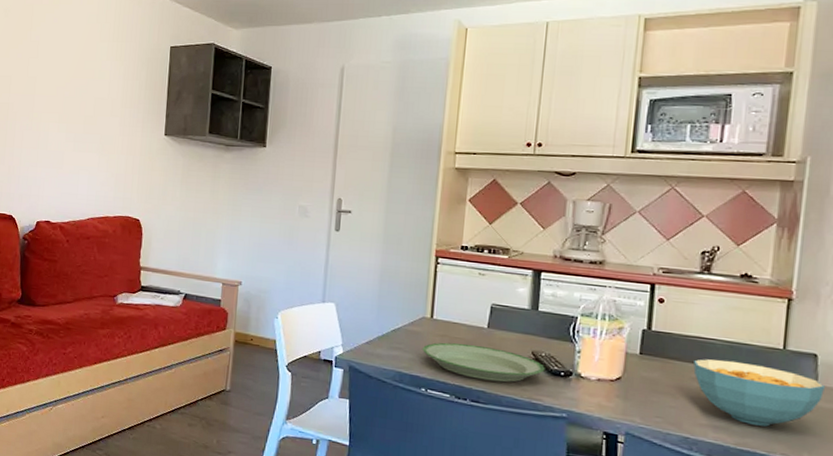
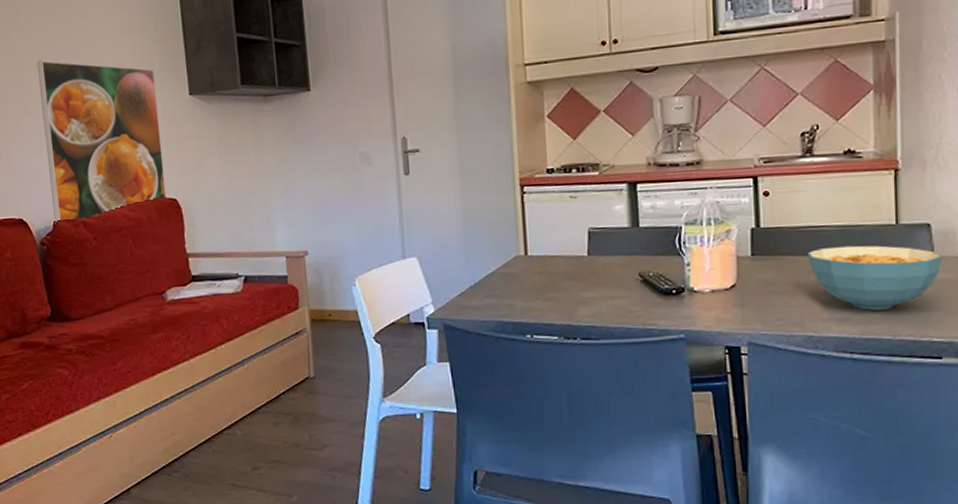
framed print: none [37,90,139,224] -> present [36,60,166,225]
plate: present [421,342,545,383] -> none [520,276,655,314]

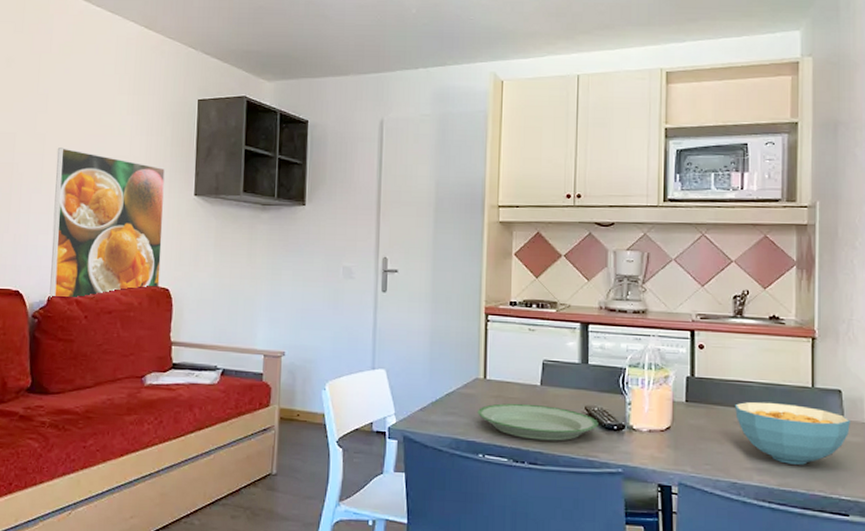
plate: none [520,276,655,314] -> present [476,403,599,441]

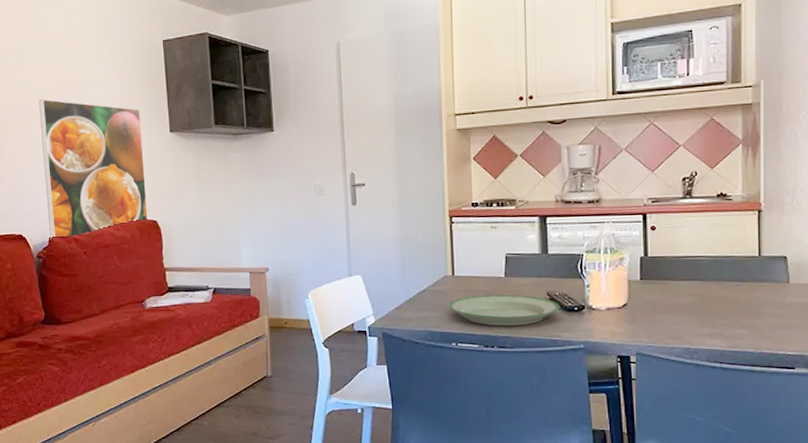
cereal bowl: present [735,402,850,465] -> none [687,273,795,328]

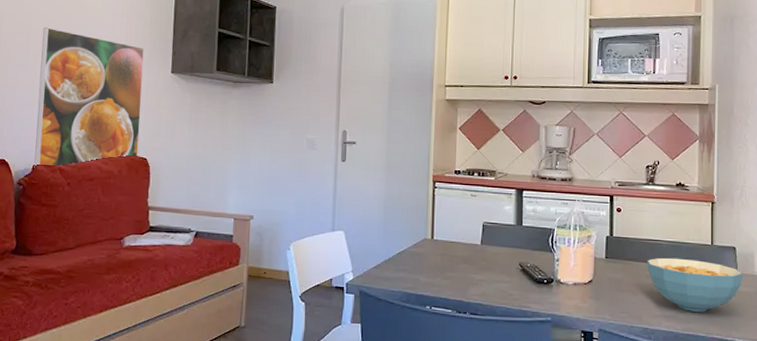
plate: present [447,294,560,326] -> none [425,261,531,294]
cereal bowl: none [687,273,795,328] -> present [647,258,743,312]

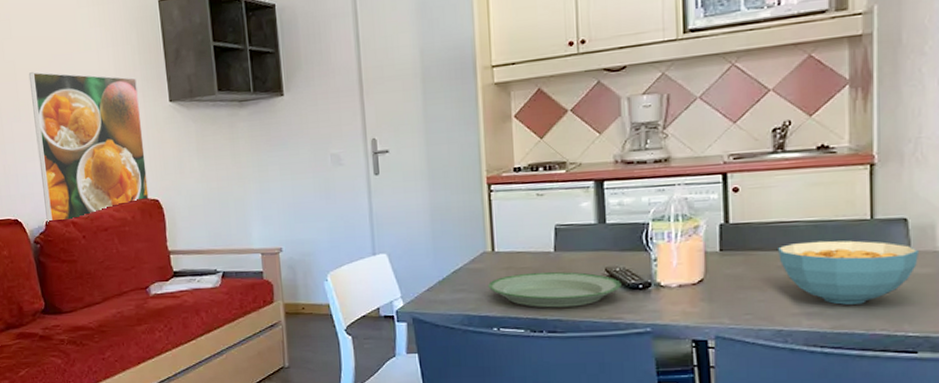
plate: none [425,261,531,294] -> present [487,272,622,308]

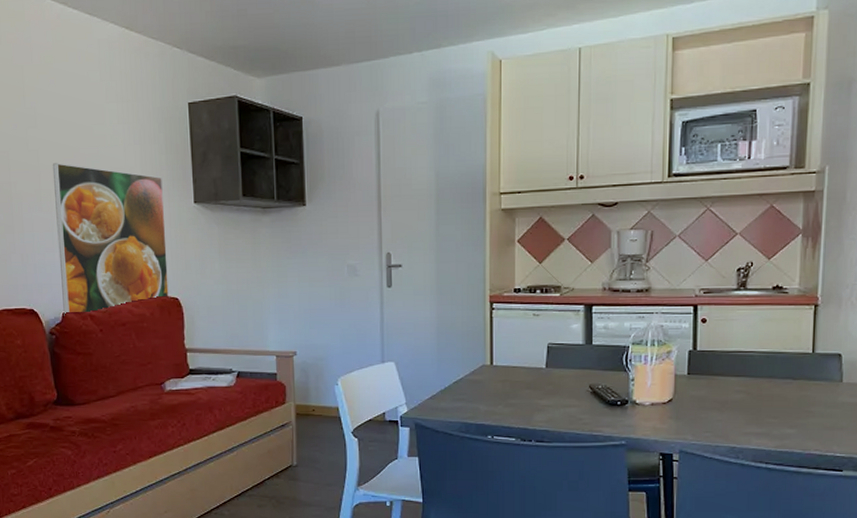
plate: present [487,272,622,308] -> none [484,386,603,419]
cereal bowl: present [778,240,918,305] -> none [736,370,848,427]

